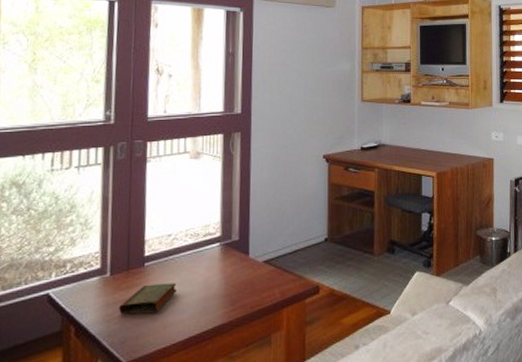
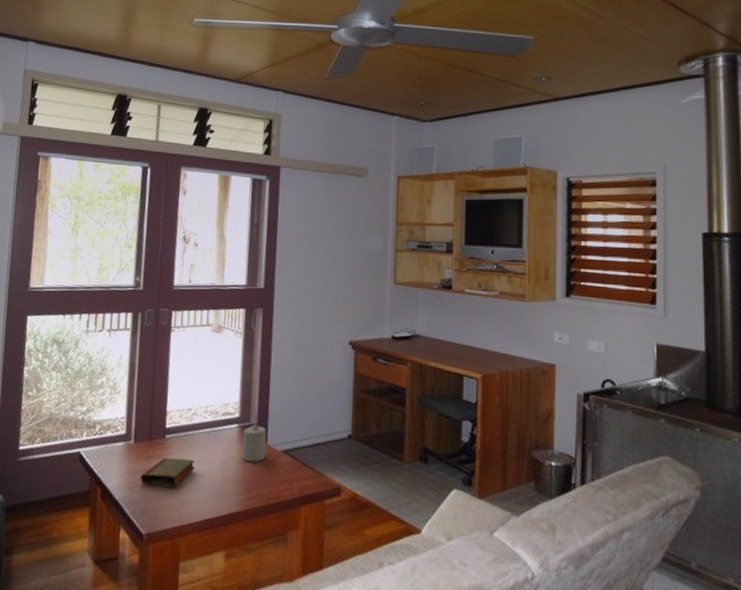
candle: none [225,239,248,276] -> present [242,423,267,462]

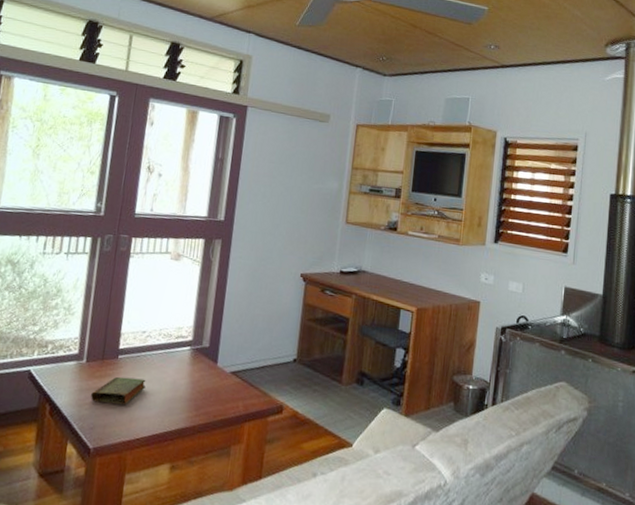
candle: present [242,423,267,462] -> none [192,346,218,382]

